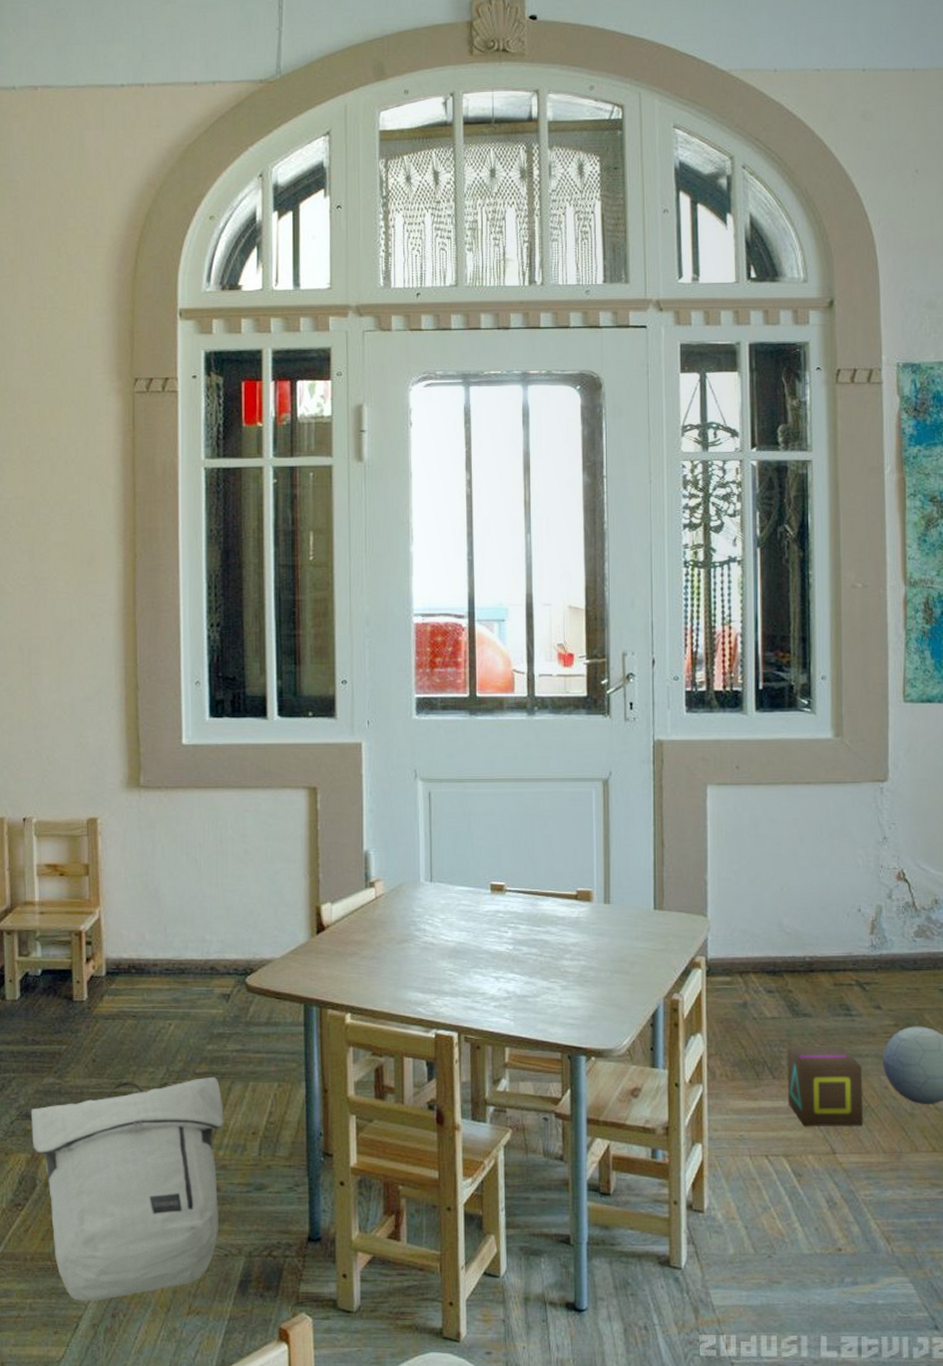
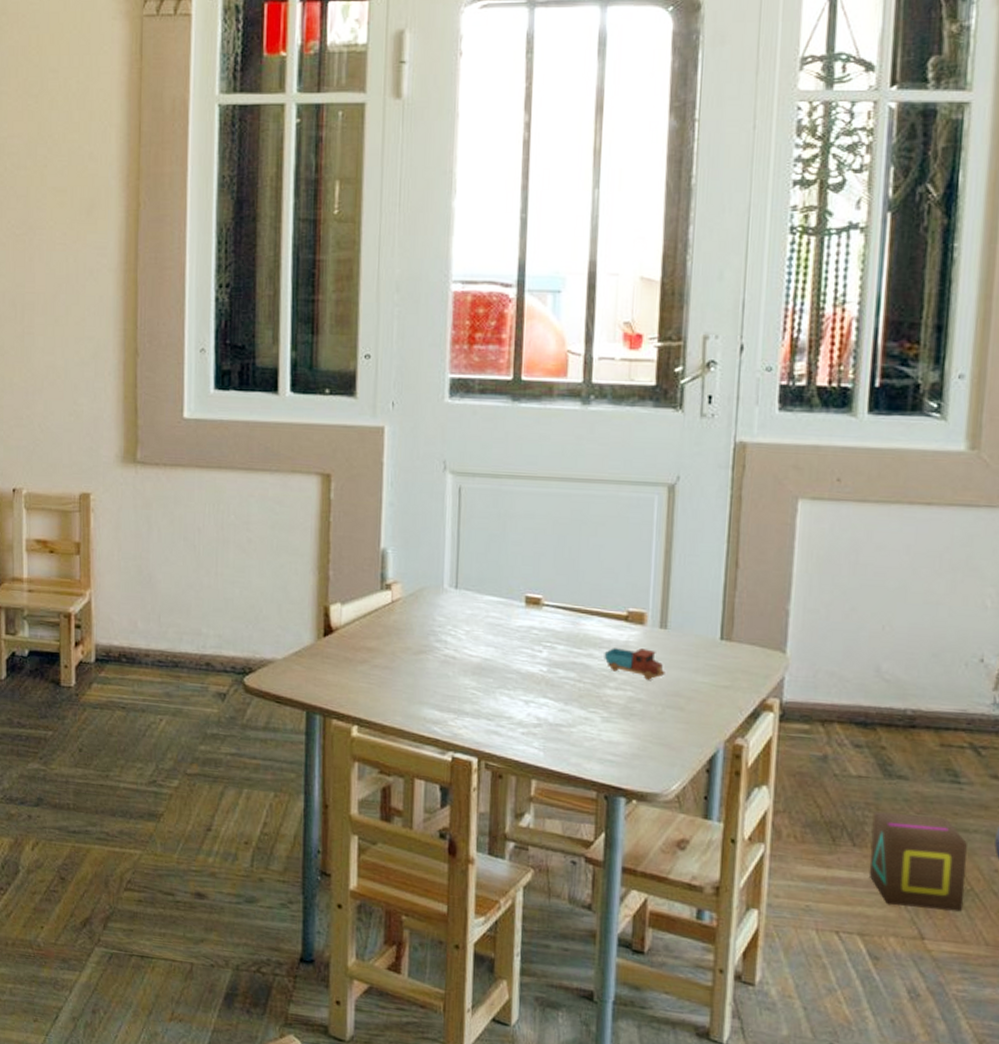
backpack: present [30,1076,223,1301] -> none [14,775,215,995]
toy truck: none [559,923,611,950] -> present [604,648,665,680]

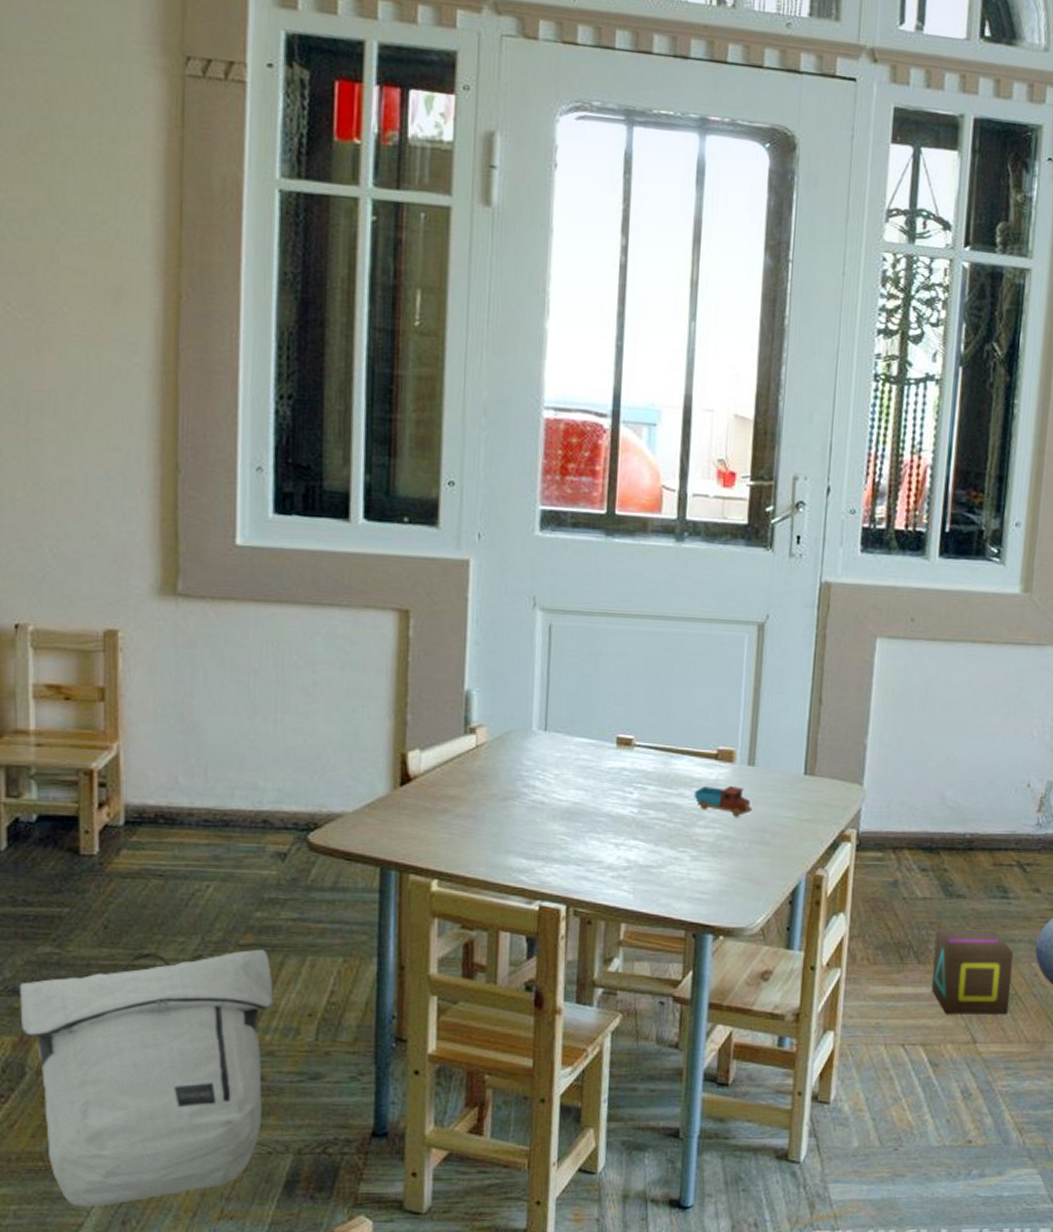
backpack: none [14,775,215,995] -> present [19,949,273,1207]

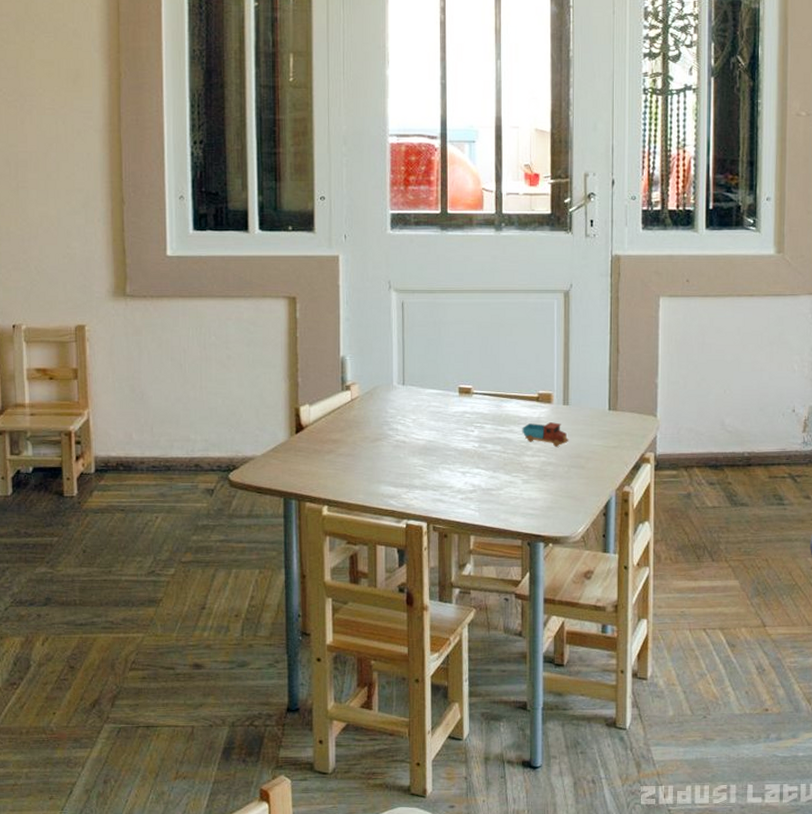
backpack: present [19,949,273,1207] -> none [24,564,208,769]
toy block: present [931,929,1013,1015] -> none [724,531,792,603]

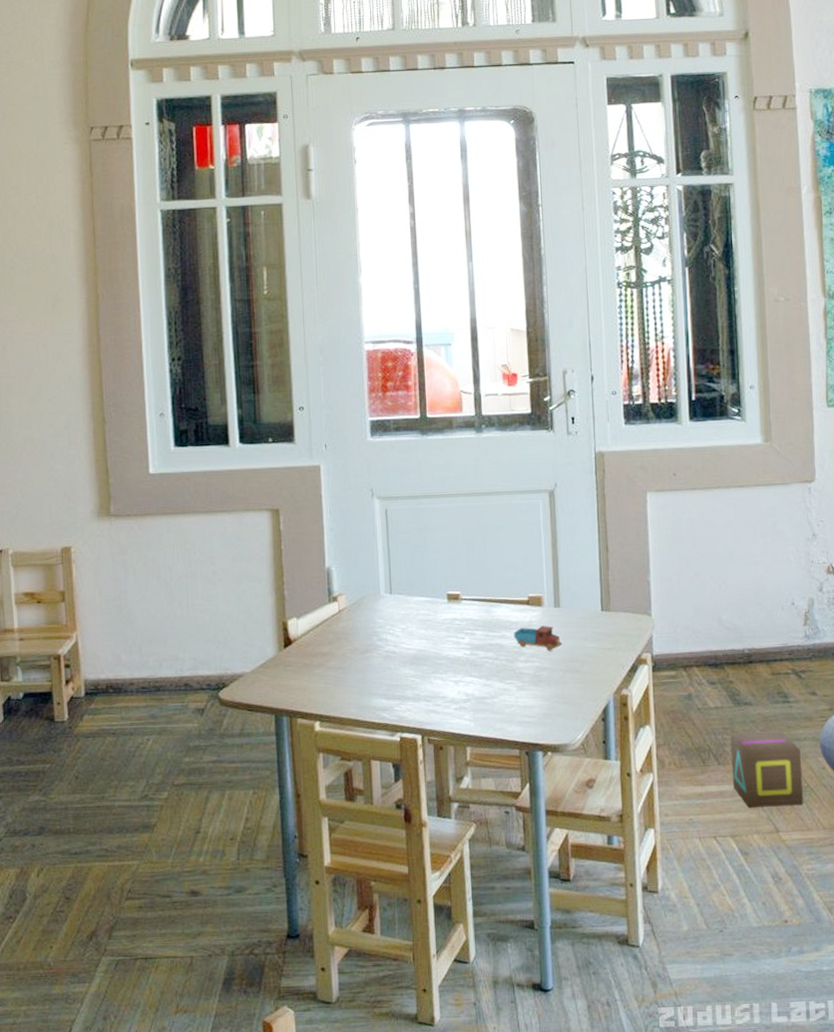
toy block: none [724,531,792,603] -> present [730,731,804,808]

